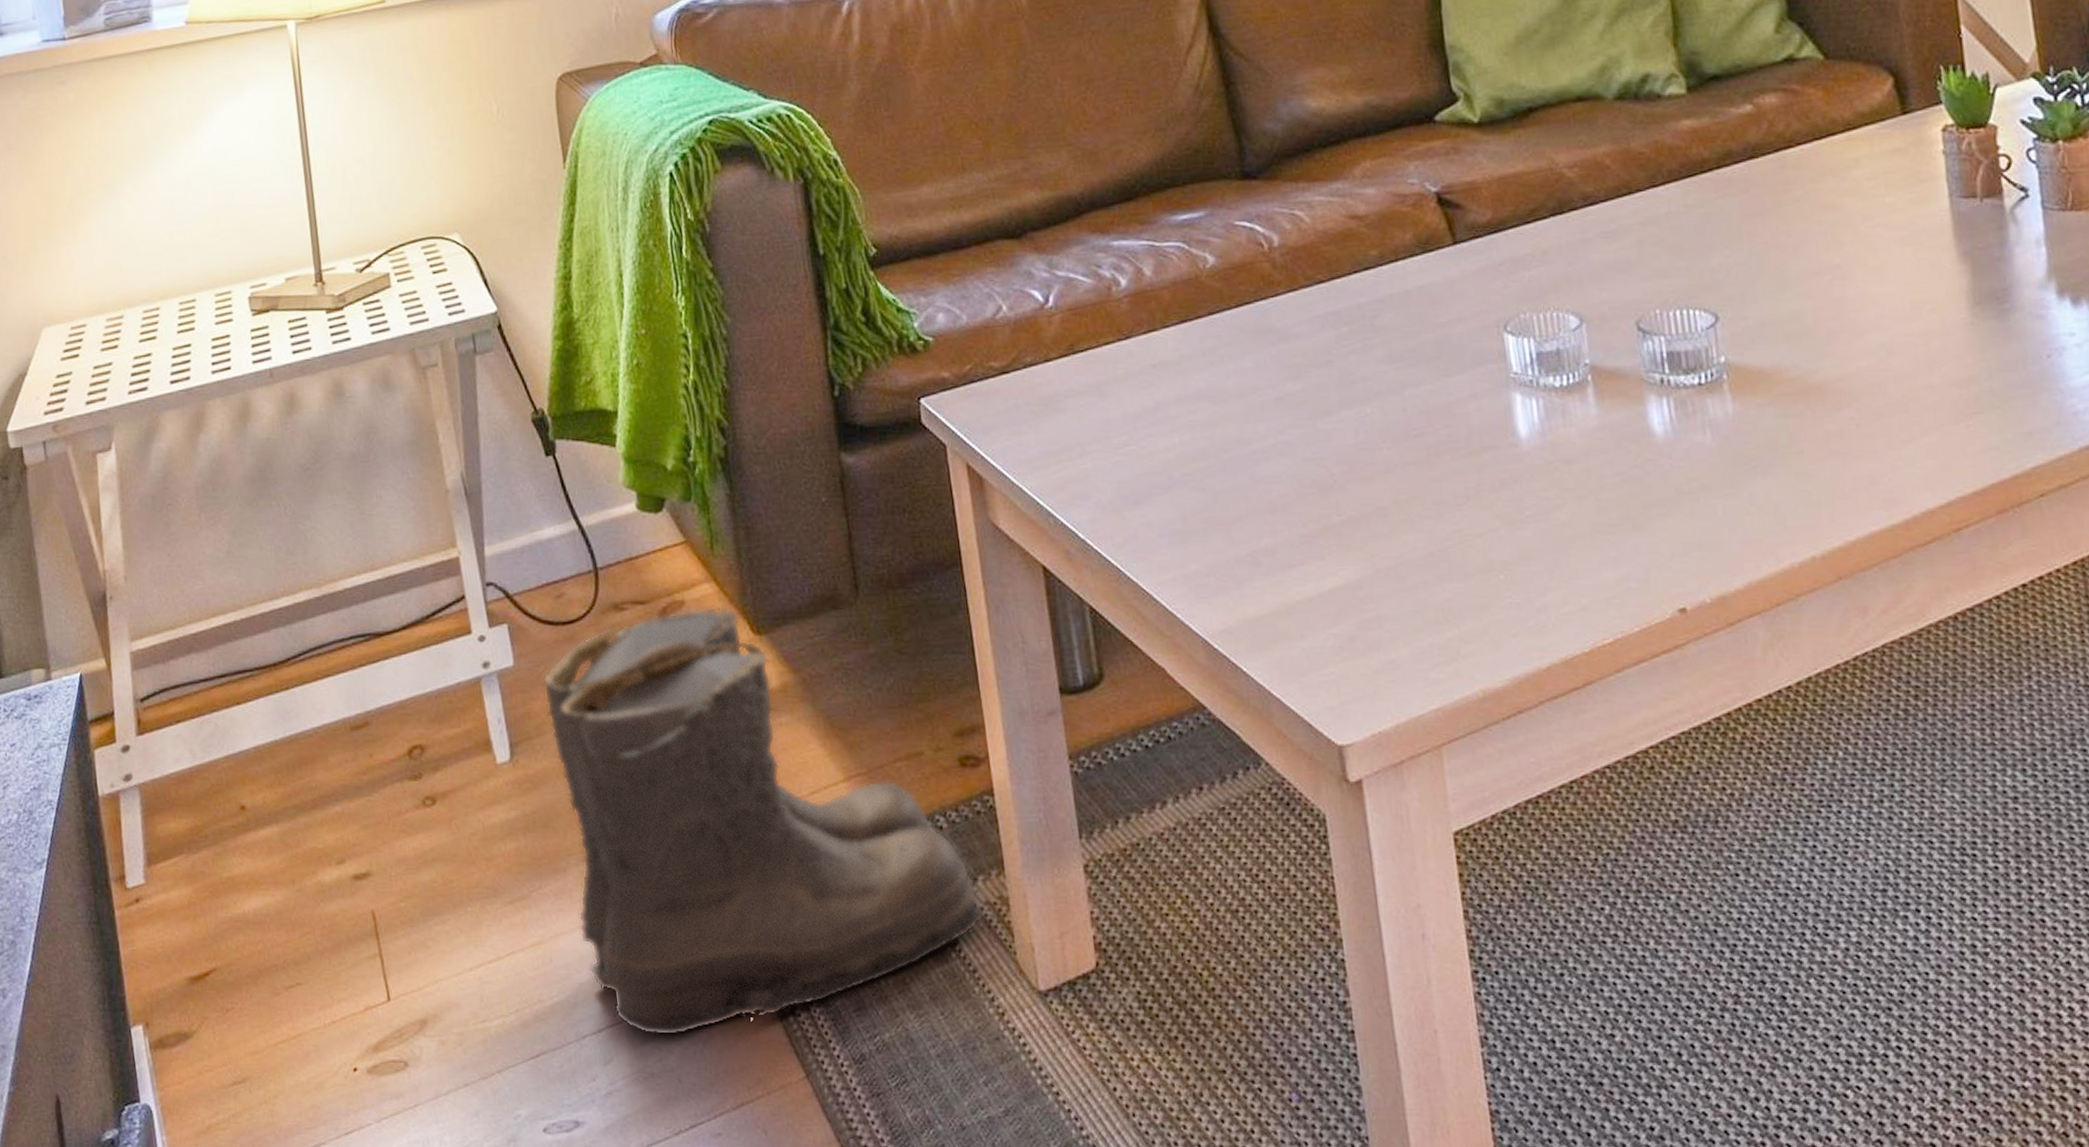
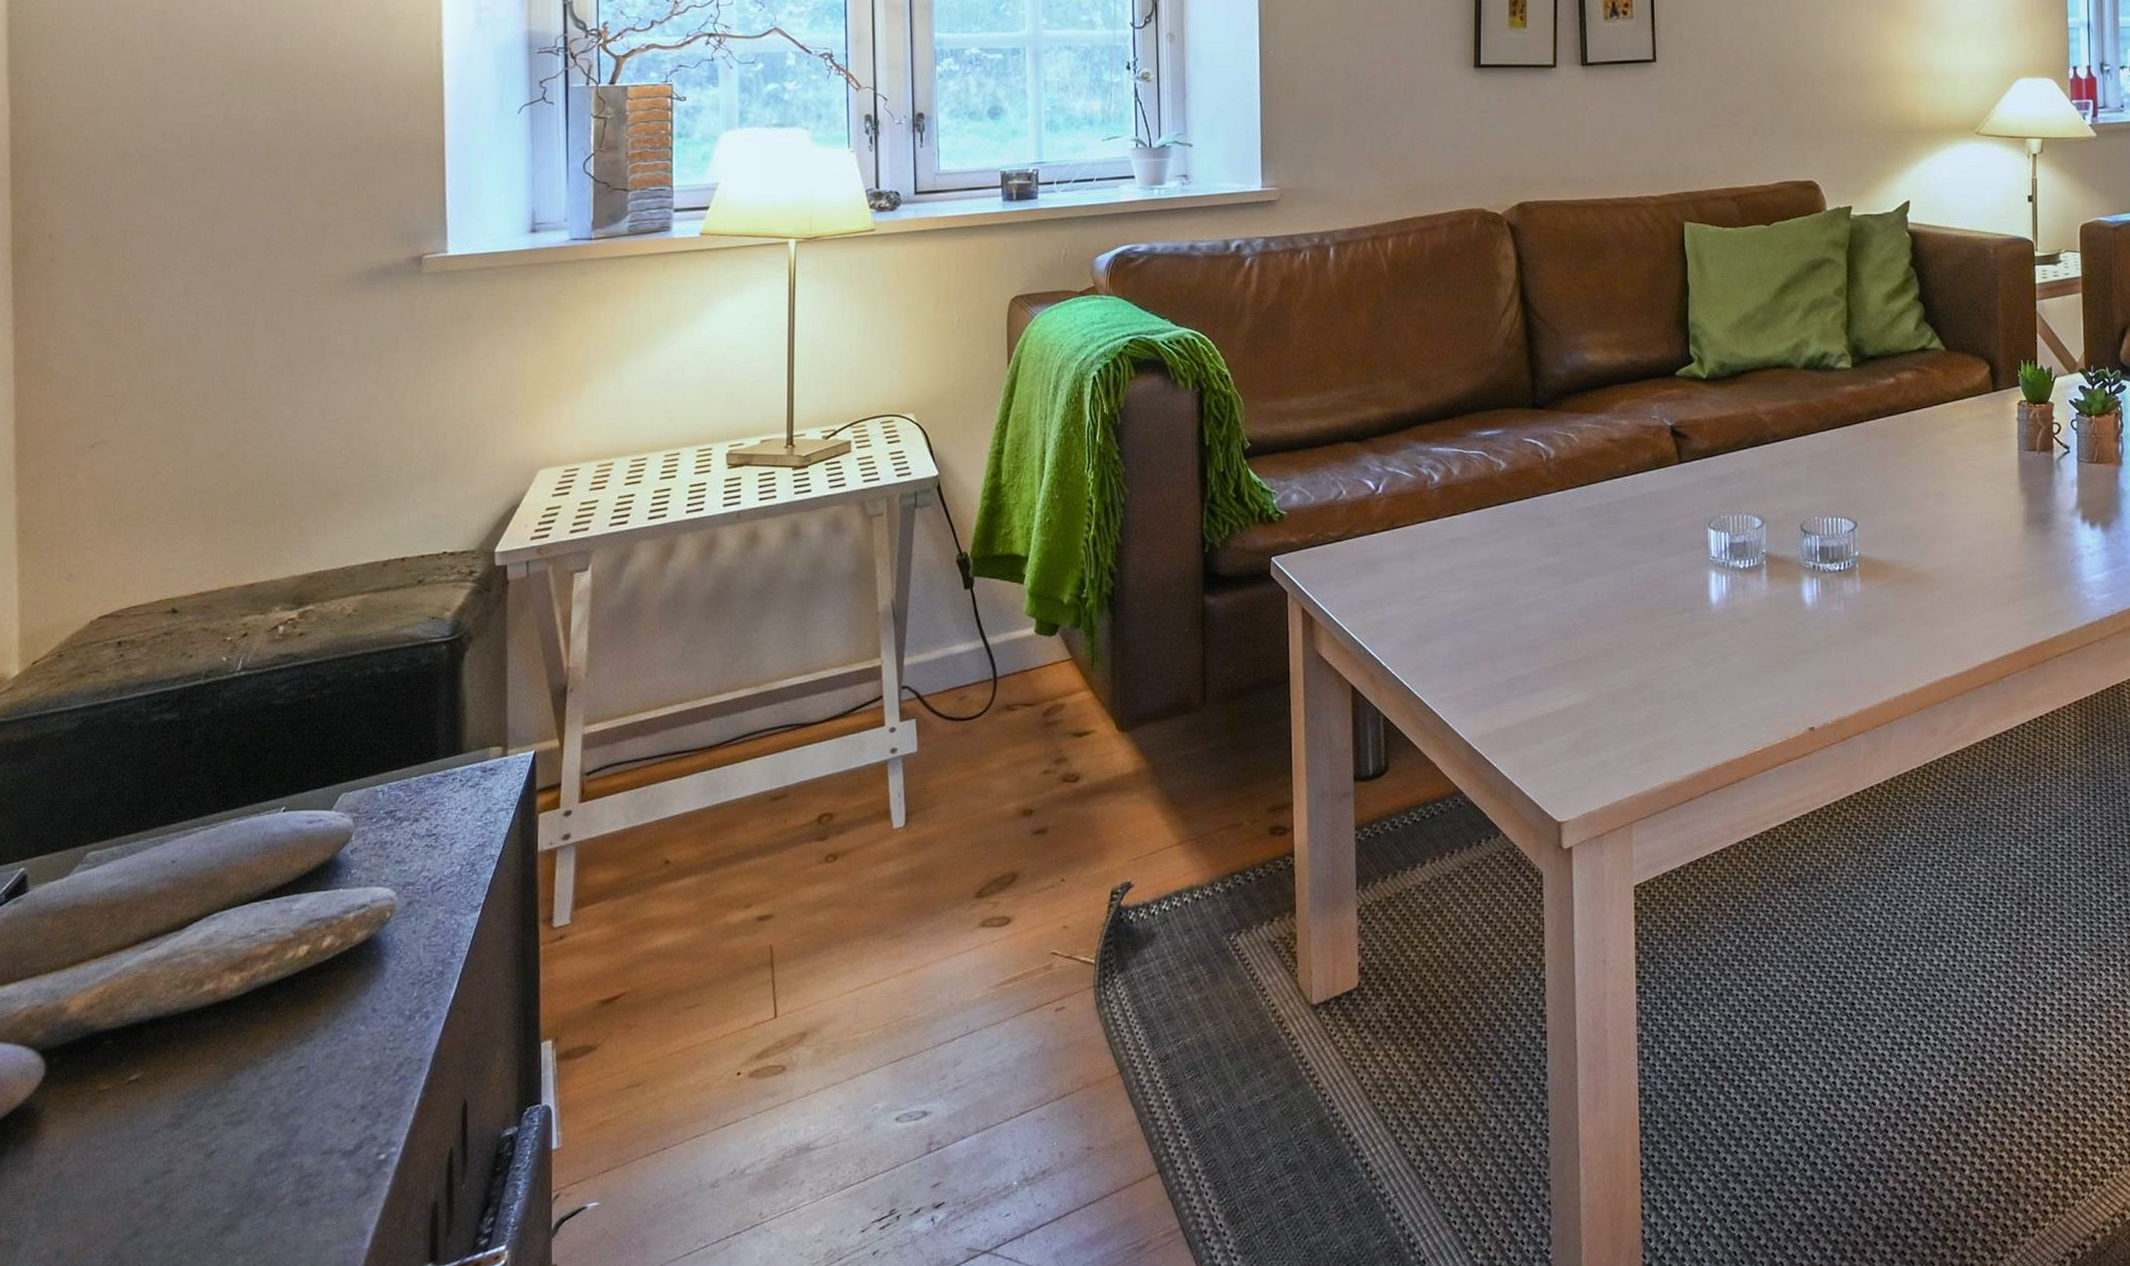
boots: present [543,606,986,1036] -> none [940,709,1277,1043]

